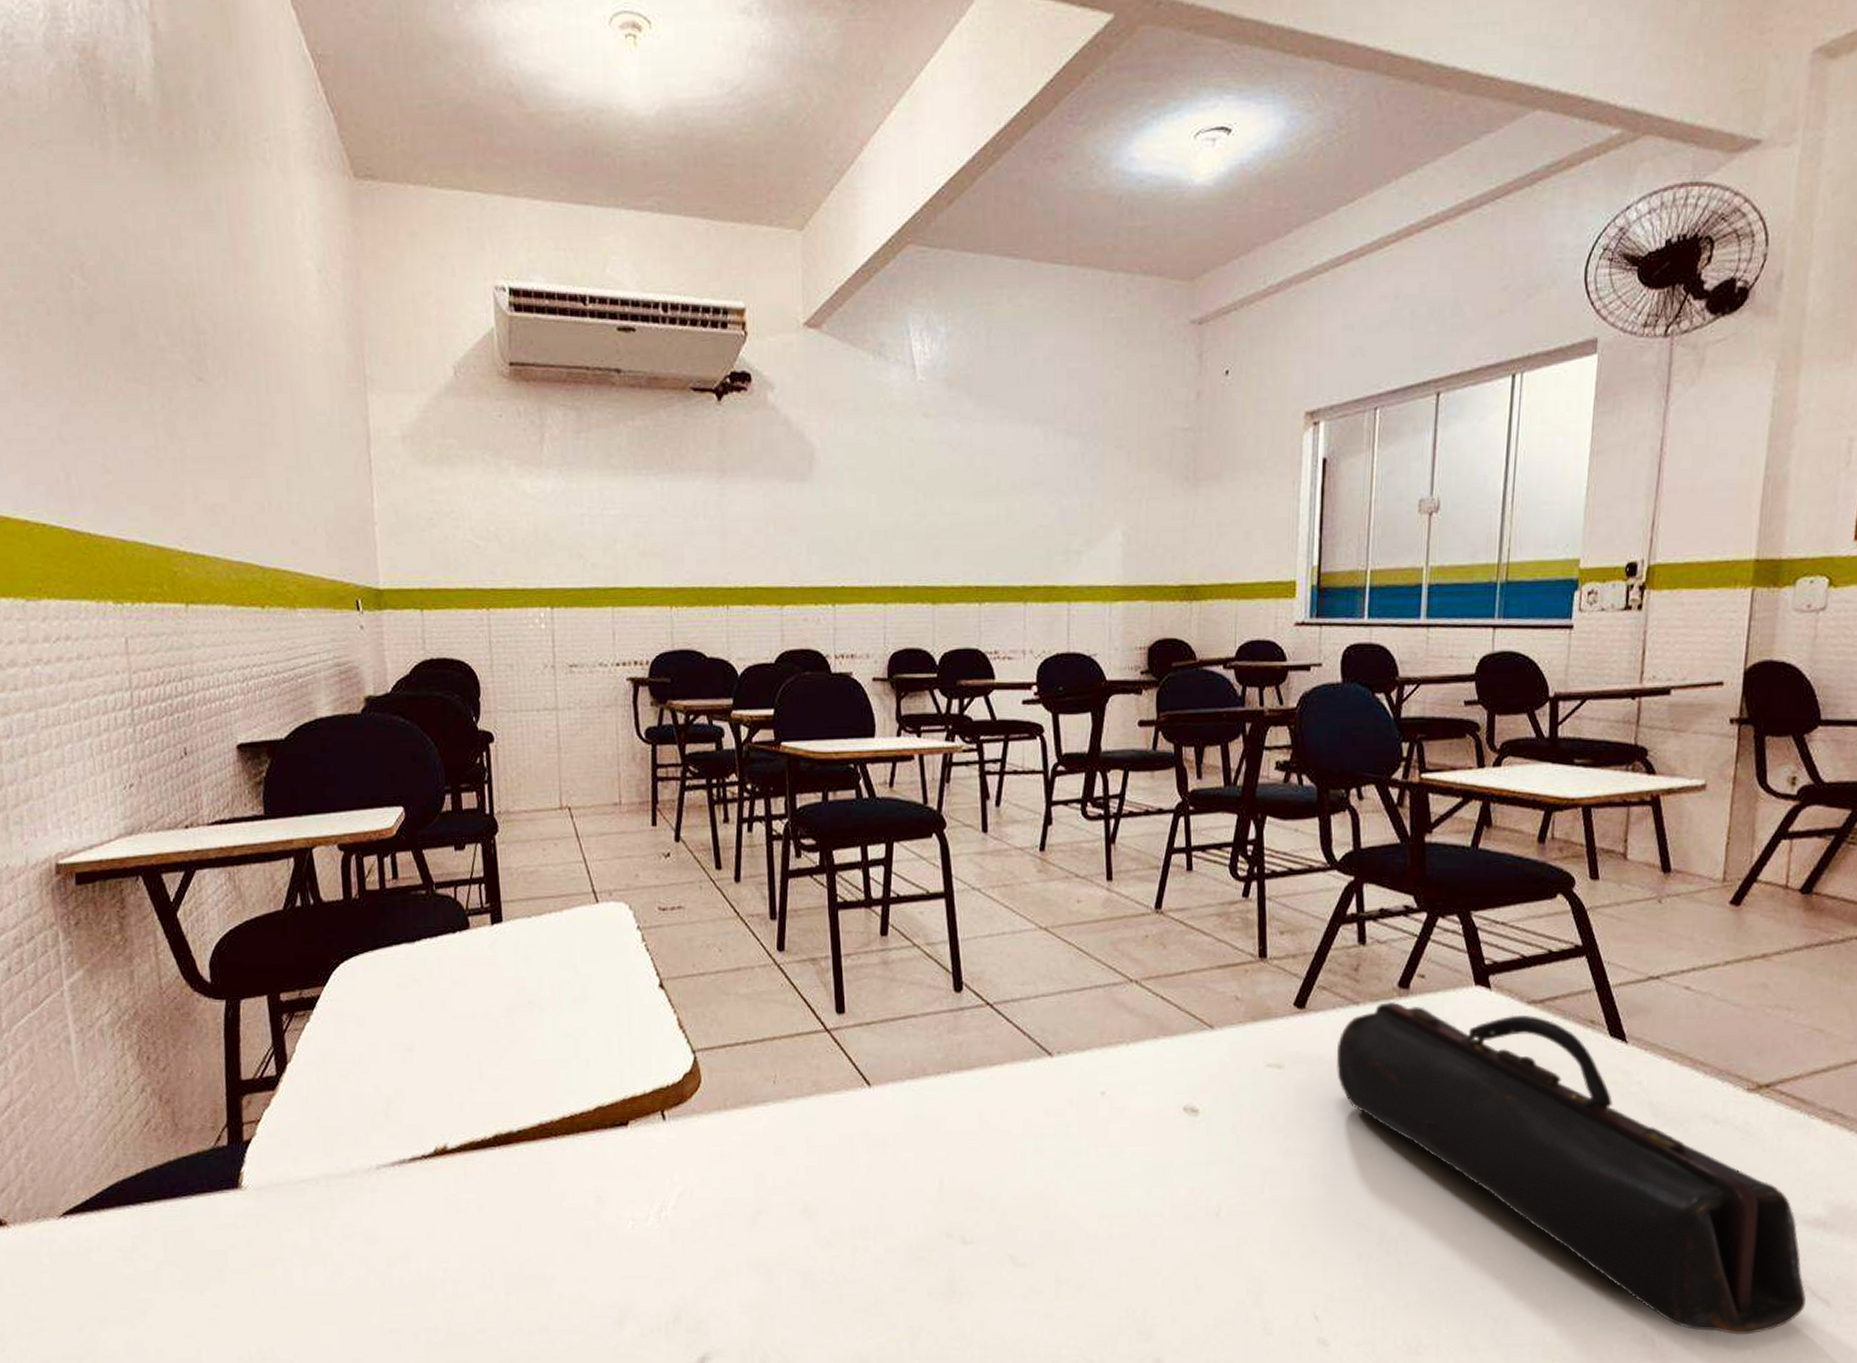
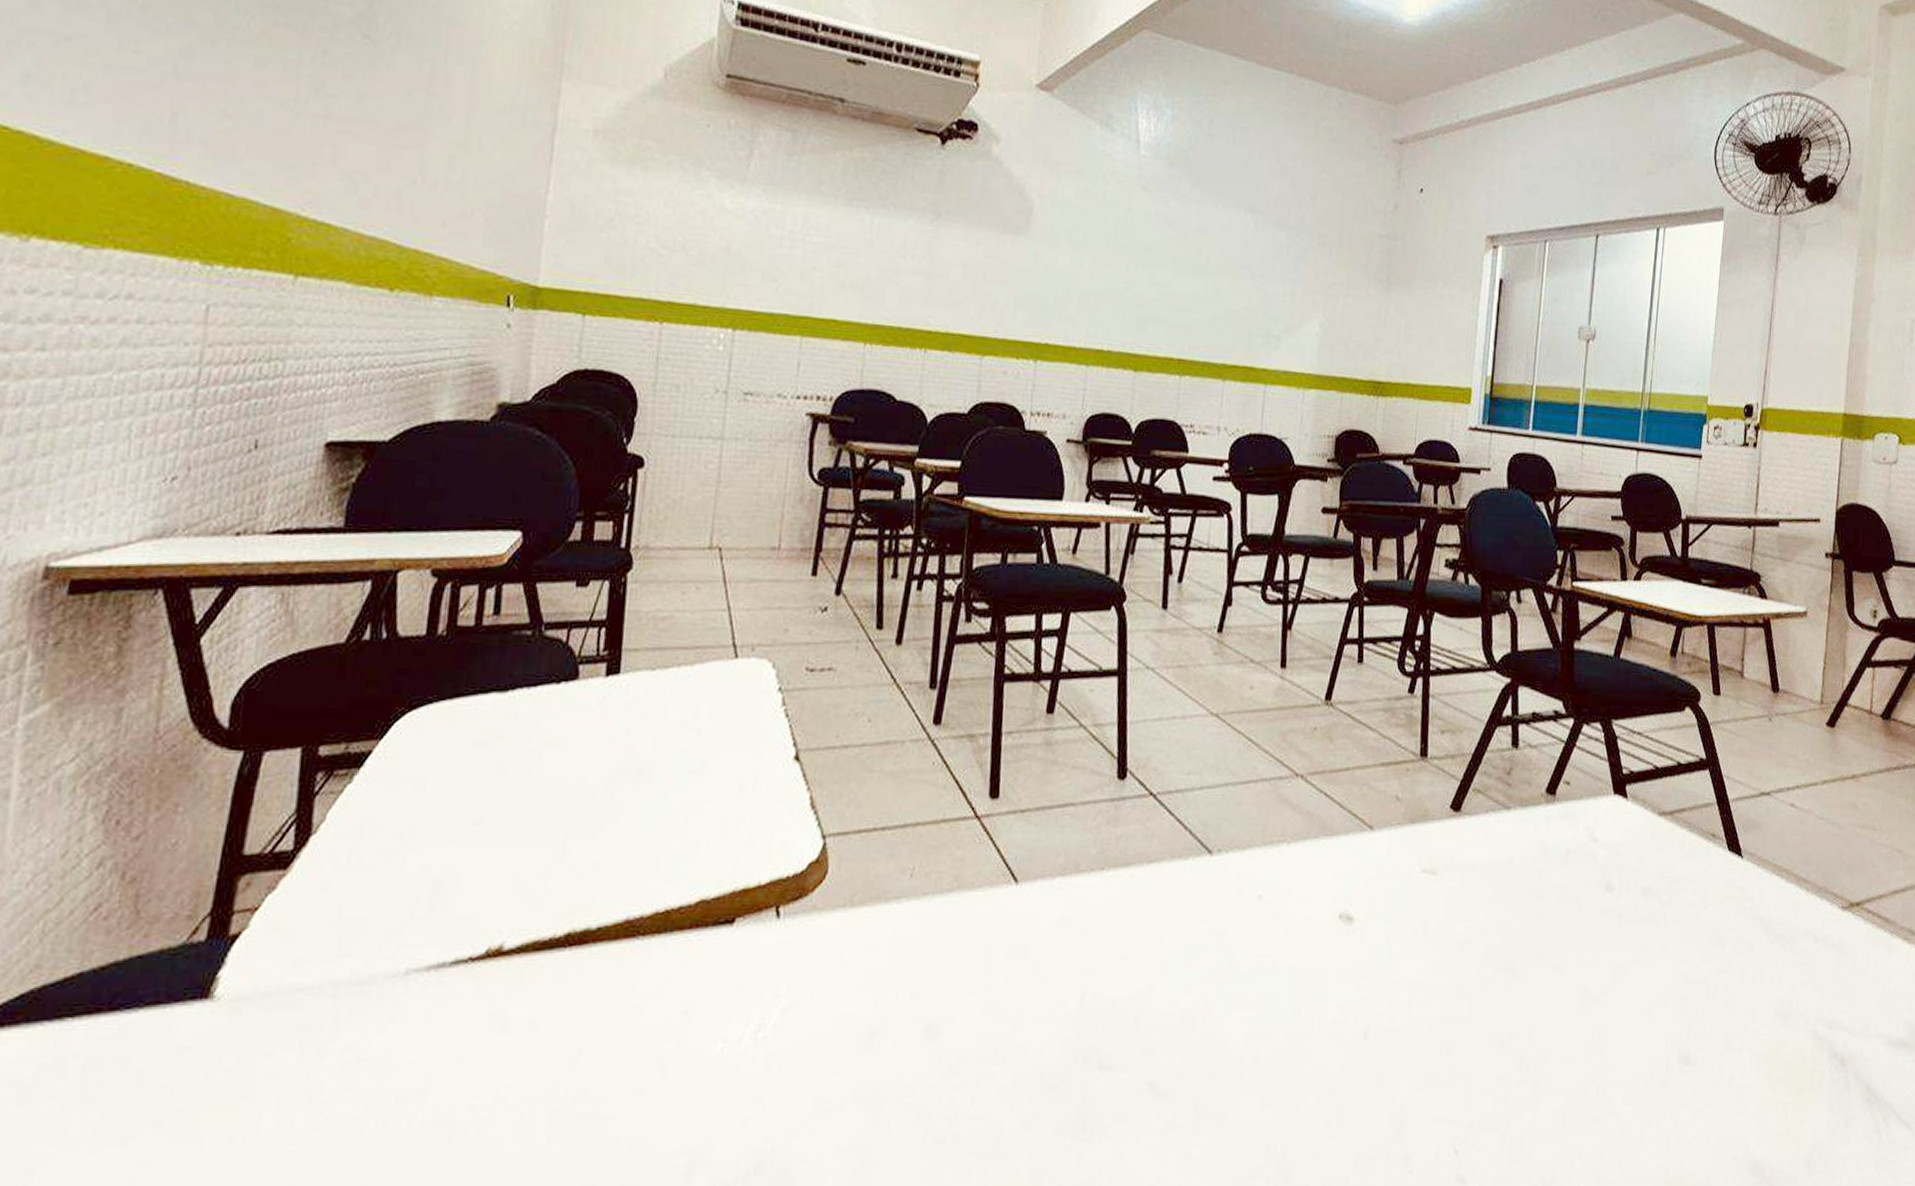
pencil case: present [1336,1001,1806,1335] -> none [1486,807,1892,1162]

